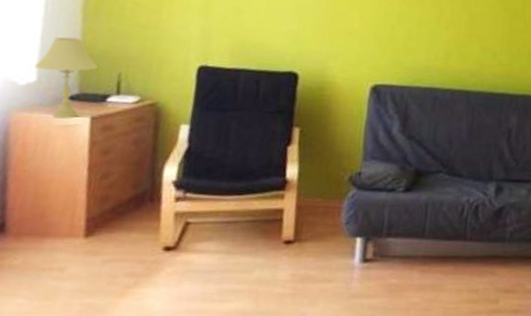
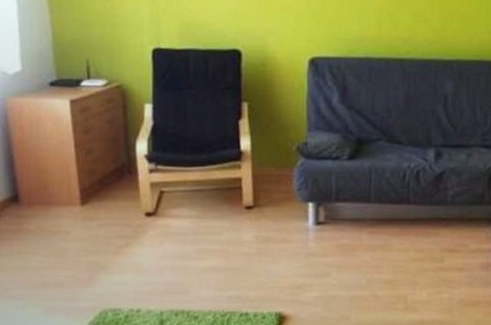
table lamp: present [34,37,99,119] -> none [18,28,70,103]

